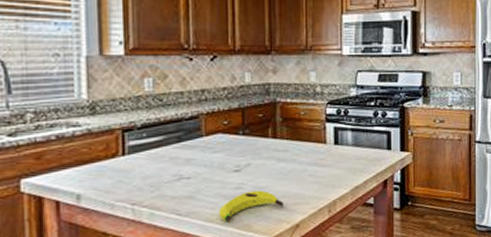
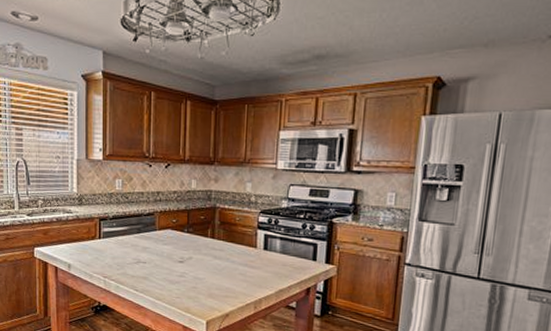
banana: present [218,190,283,221] -> none [165,280,217,302]

